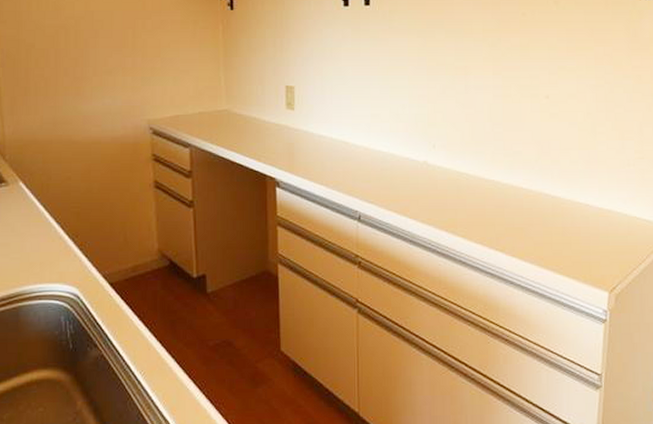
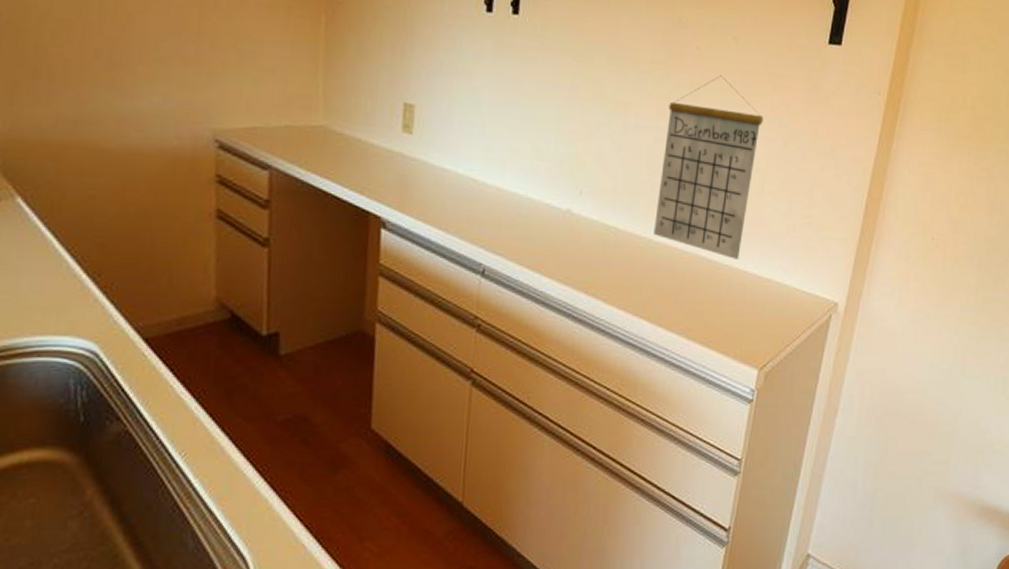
calendar: none [500,35,589,194] -> present [653,75,763,259]

